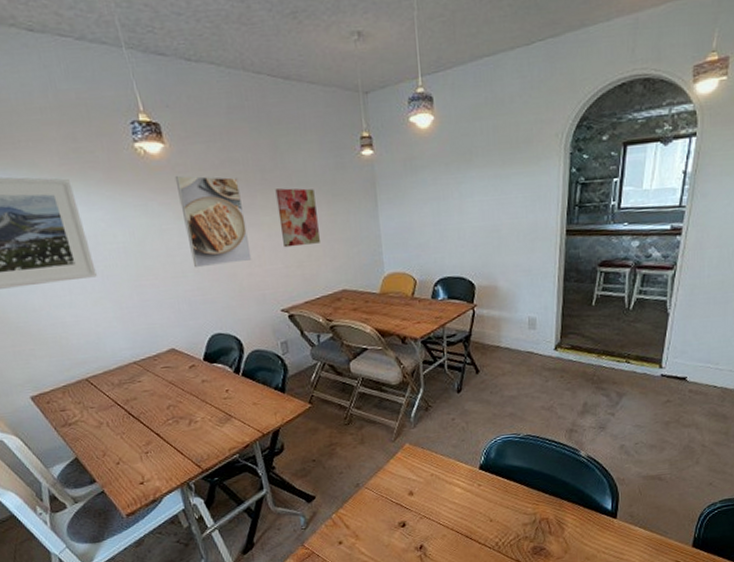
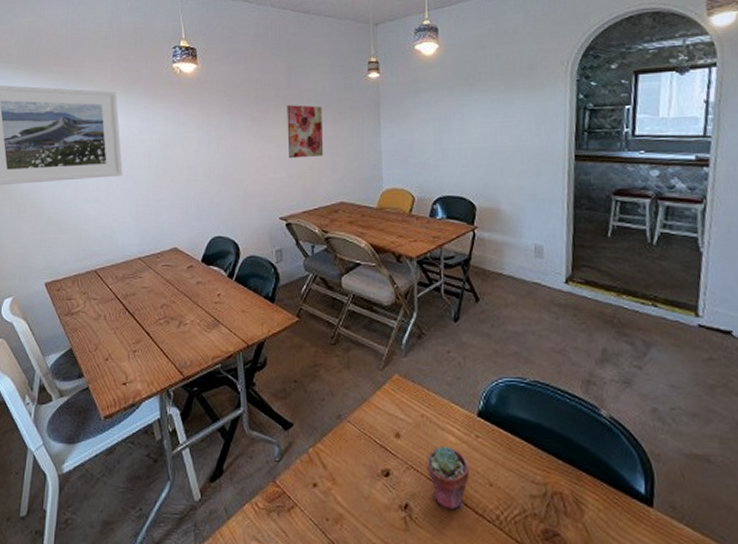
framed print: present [174,175,252,268] -> none [201,91,258,173]
potted succulent: none [436,496,473,545] -> present [426,446,469,510]

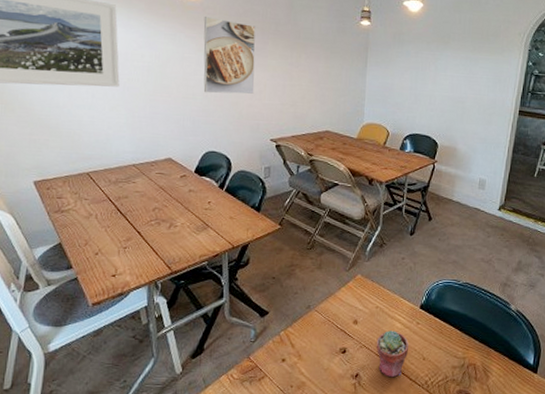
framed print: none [201,91,258,173] -> present [203,16,256,94]
wall art: present [287,105,323,159] -> none [283,40,317,89]

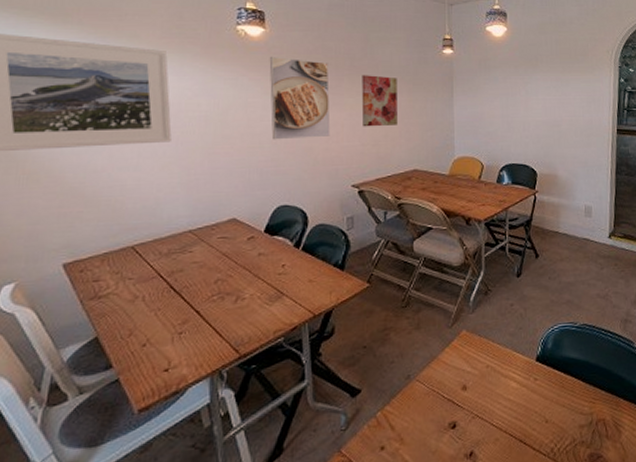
wall art: none [283,40,317,89] -> present [361,75,397,127]
potted succulent: present [376,330,409,378] -> none [490,392,528,451]

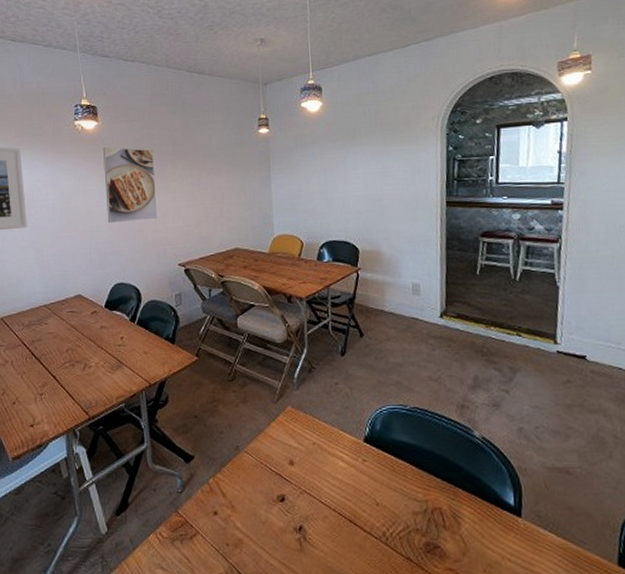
wall art: present [361,75,397,127] -> none [183,158,218,209]

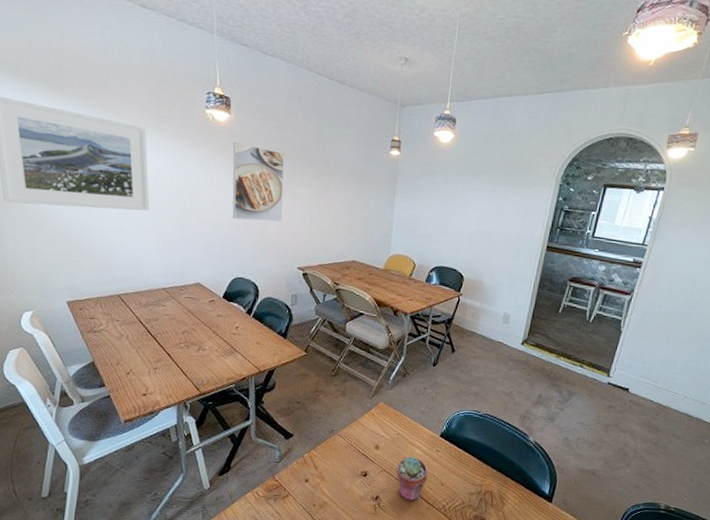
potted succulent: none [318,471,357,530] -> present [396,456,428,501]

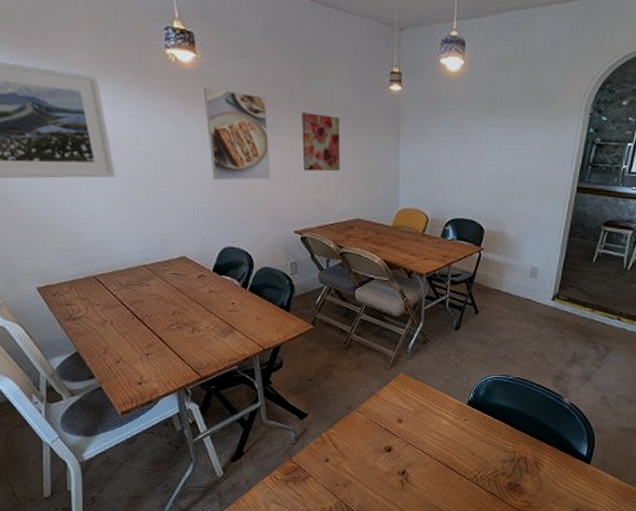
wall art: none [311,168,345,218] -> present [301,112,340,172]
potted succulent: present [396,456,428,501] -> none [422,428,456,473]

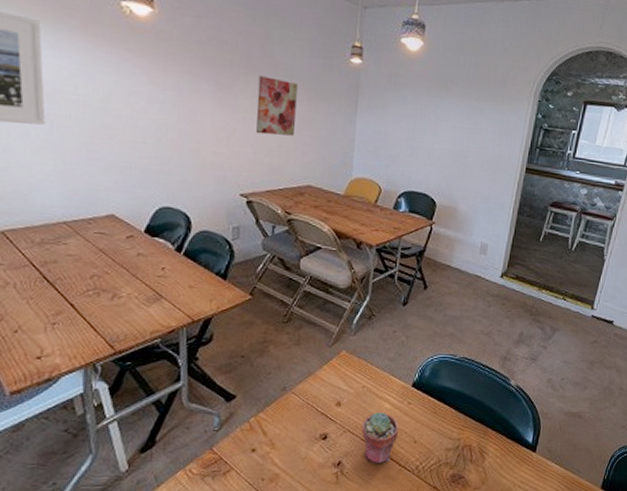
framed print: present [203,86,271,181] -> none [156,41,223,139]
potted succulent: none [422,428,456,473] -> present [361,412,398,464]

